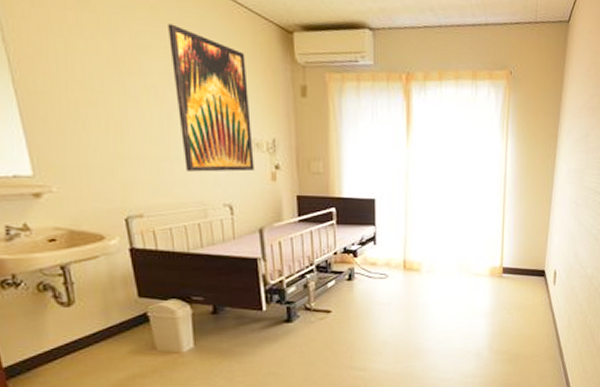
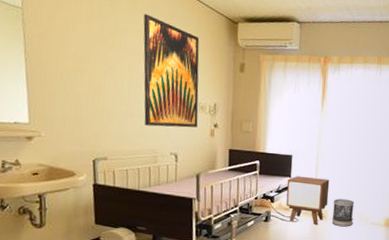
nightstand: none [371,223,422,280] -> present [286,176,330,225]
wastebasket: none [427,248,453,281] -> present [331,199,355,227]

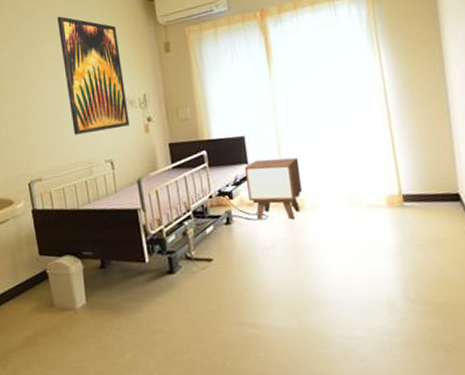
wastebasket: present [331,199,355,227] -> none [309,179,341,217]

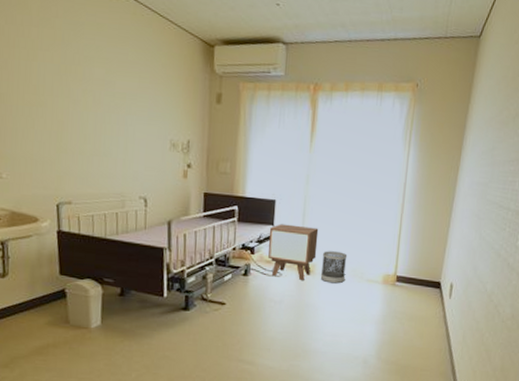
wall art: present [57,16,130,135] -> none [109,38,171,168]
wastebasket: none [309,179,341,217] -> present [320,251,348,284]

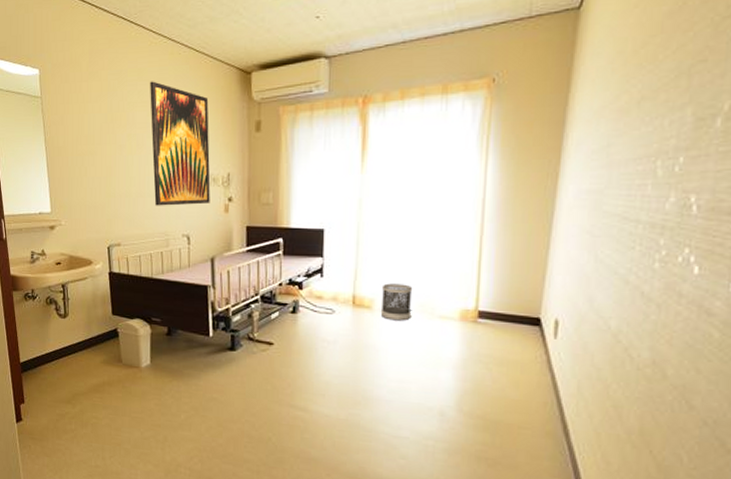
wall art: none [109,38,171,168] -> present [150,81,211,206]
nightstand: present [268,224,319,280] -> none [318,255,376,317]

